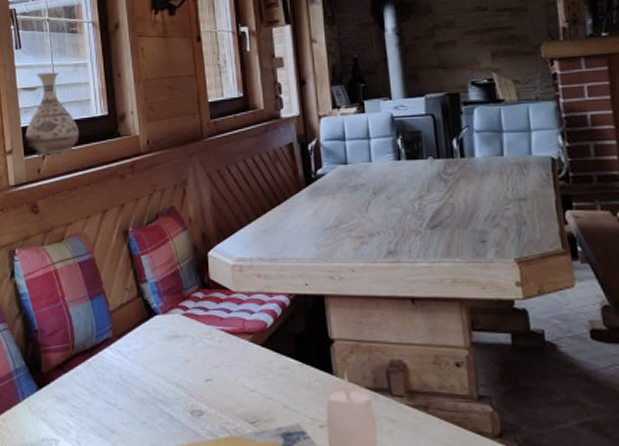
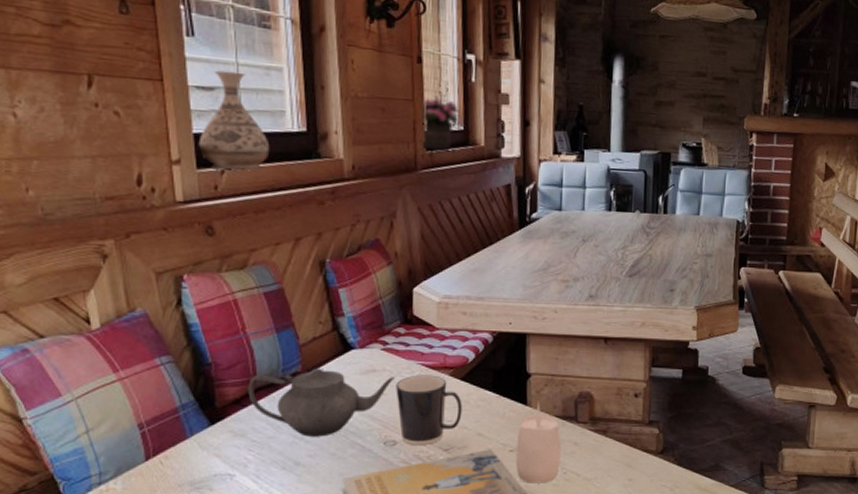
teapot: none [68,334,197,404] -> present [248,368,395,437]
mug: none [198,340,266,417] -> present [396,375,463,446]
potted flower: none [204,68,241,119] -> present [420,95,462,151]

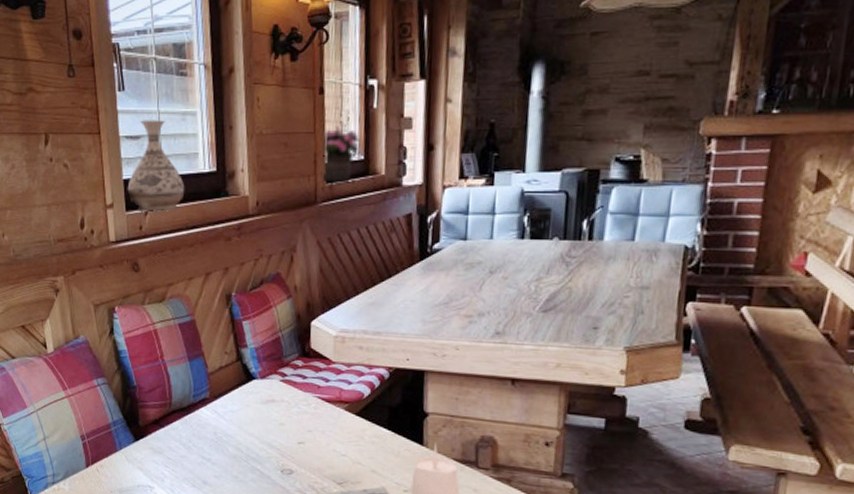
teapot: present [248,368,395,437] -> none [165,395,292,460]
mug: present [396,375,463,446] -> none [293,407,357,477]

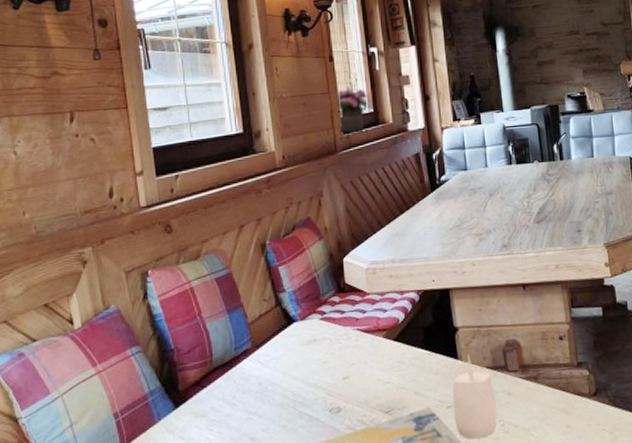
vase: present [127,120,185,212] -> none [157,91,214,175]

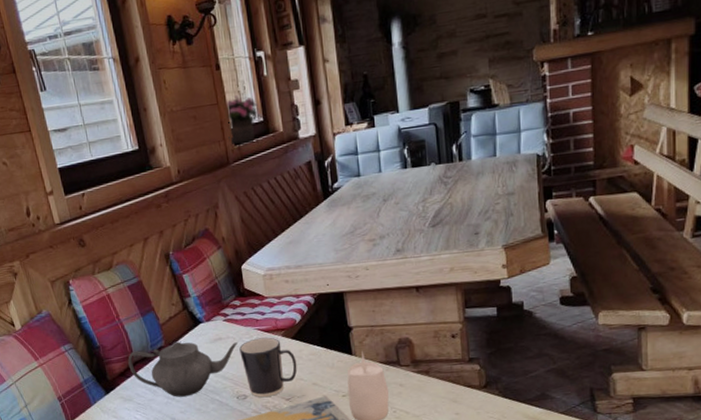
teapot: none [206,343,334,412] -> present [128,341,238,397]
mug: none [336,338,399,411] -> present [239,337,297,398]

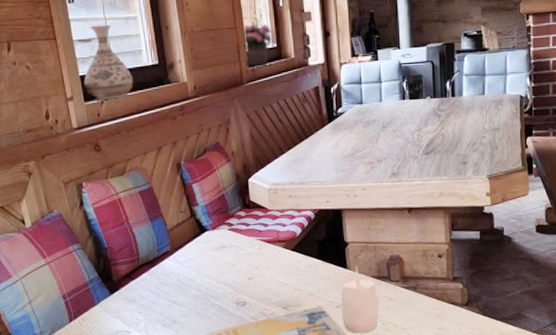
vase: none [63,111,114,194] -> present [84,24,134,101]
teapot: present [128,341,238,397] -> none [134,247,240,301]
mug: present [239,337,297,398] -> none [242,248,295,305]

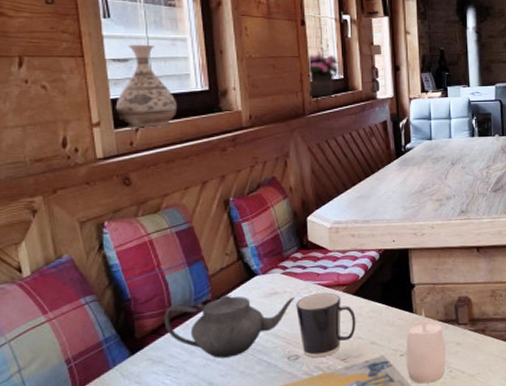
teapot: none [134,247,240,301] -> present [164,295,295,358]
mug: none [242,248,295,305] -> present [296,292,356,358]

